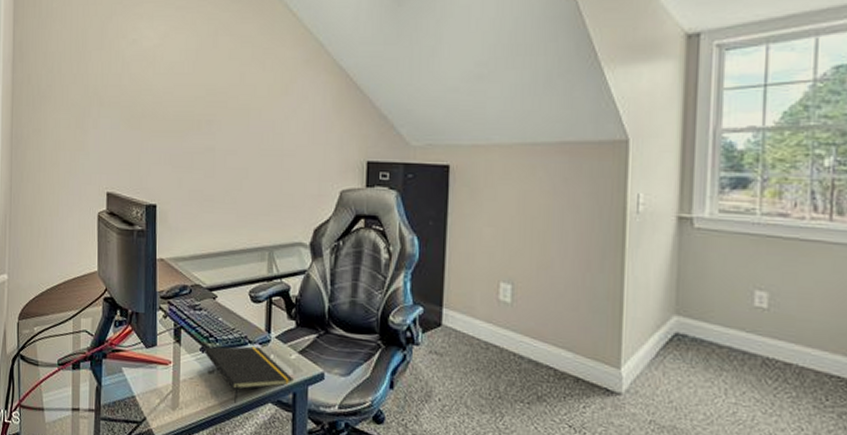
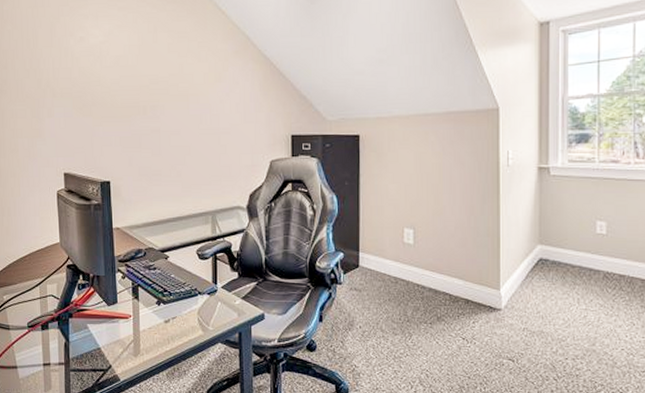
notepad: present [204,346,294,404] -> none [160,297,239,346]

